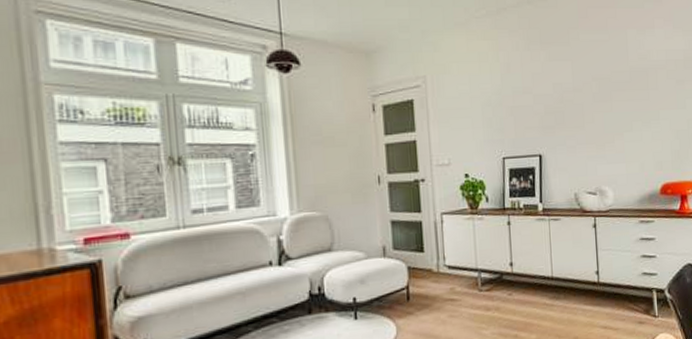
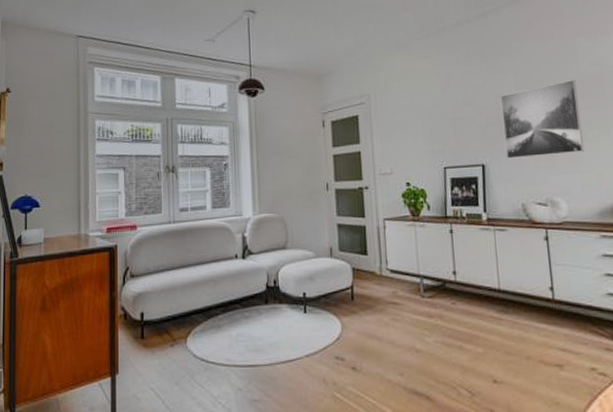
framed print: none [558,71,630,149] -> present [500,79,585,159]

